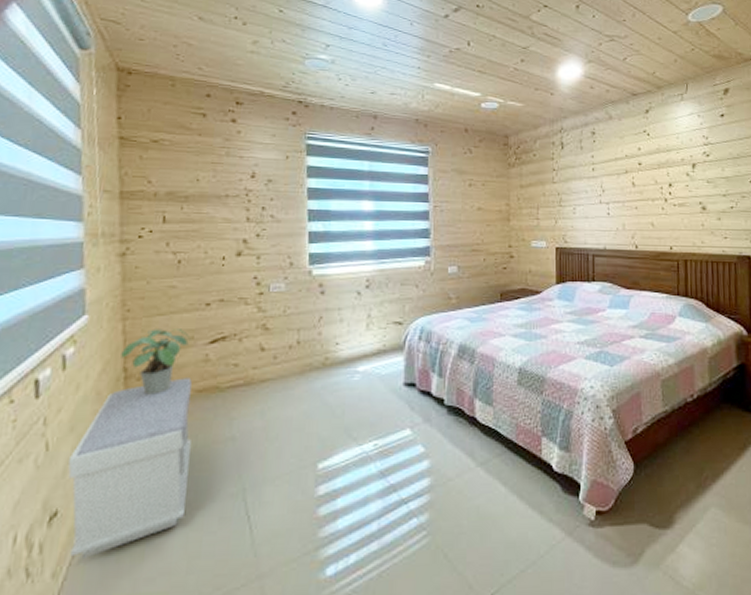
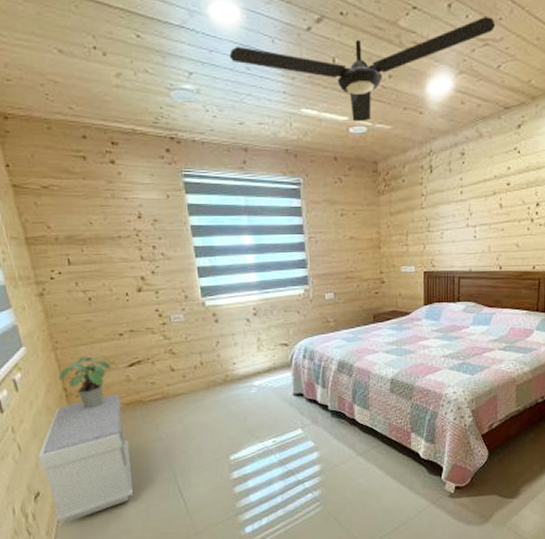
ceiling fan: none [368,18,621,99] -> present [229,17,496,122]

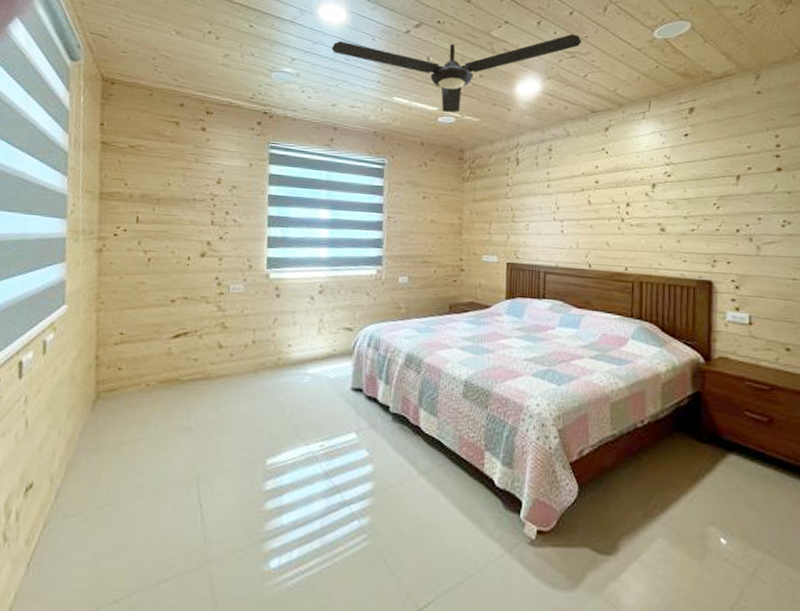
bench: present [37,394,133,523] -> none [42,368,155,529]
potted plant: present [59,356,112,408] -> none [94,321,156,383]

